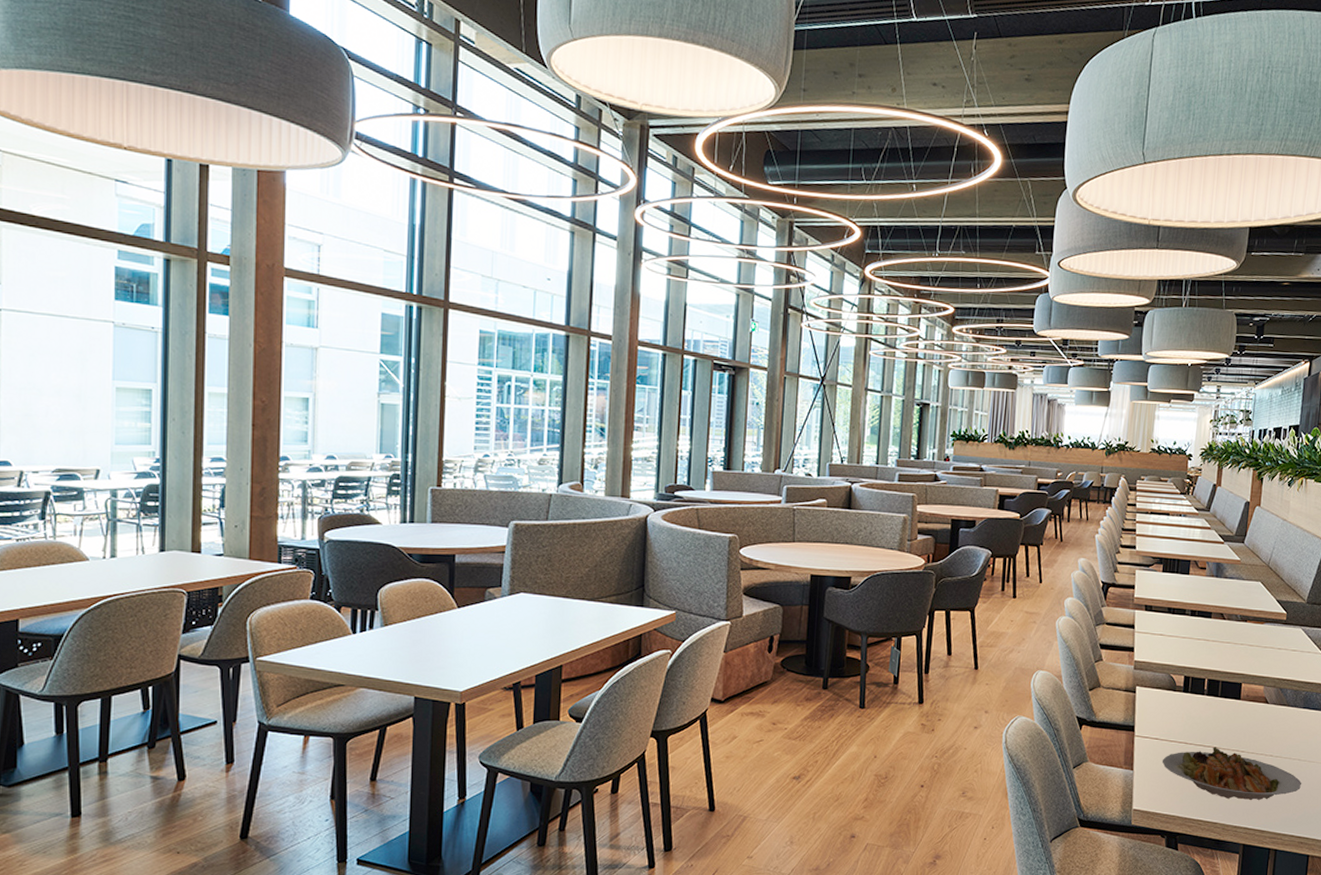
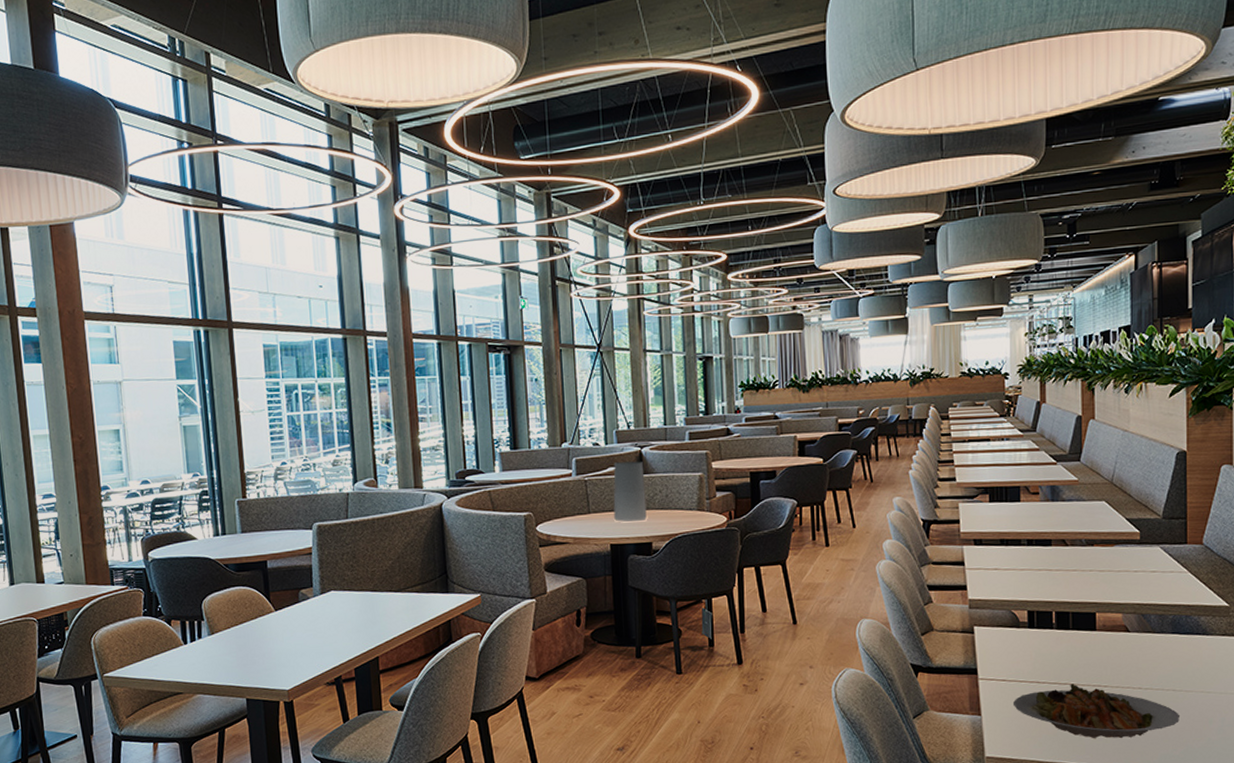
vase: none [817,495,853,556] -> present [613,461,647,523]

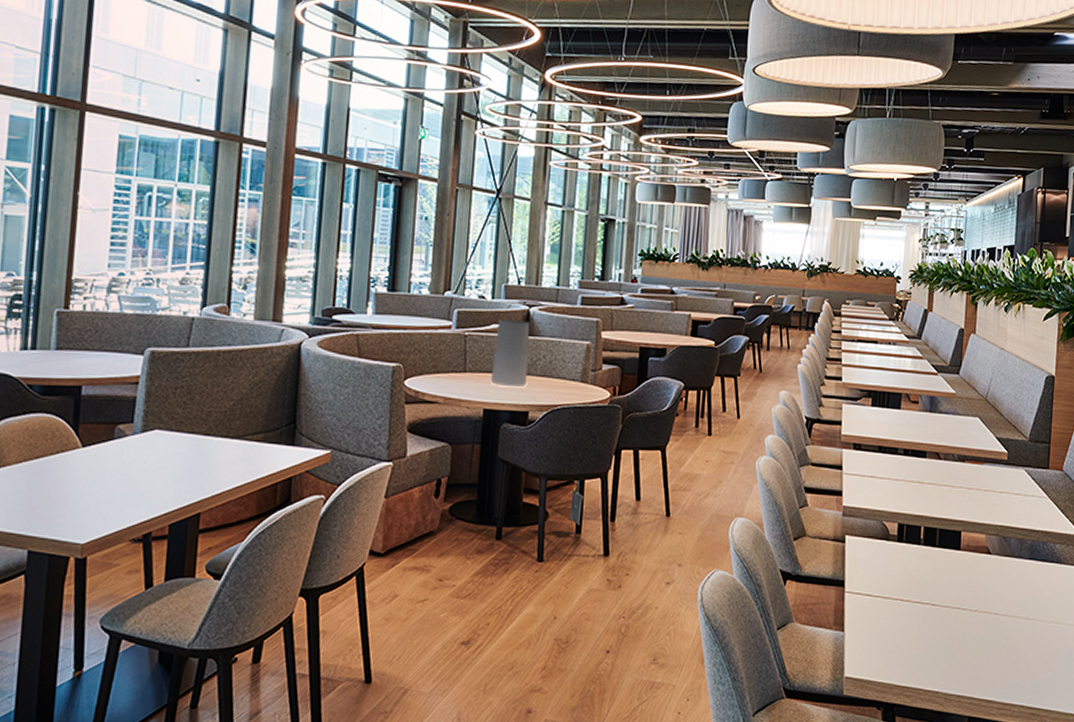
salad: present [1012,683,1181,738] -> none [875,604,1031,665]

